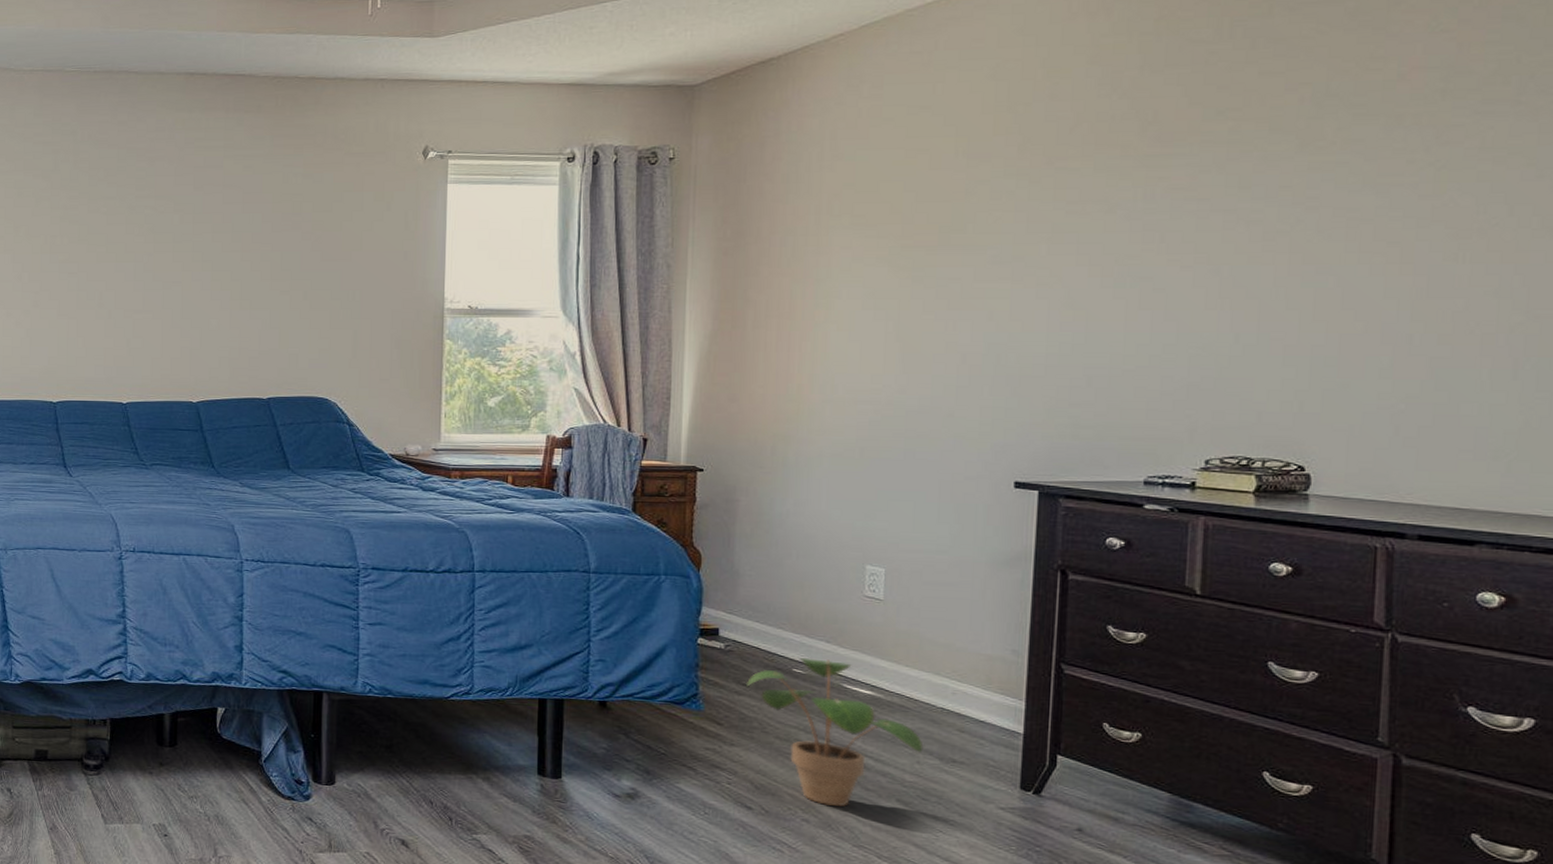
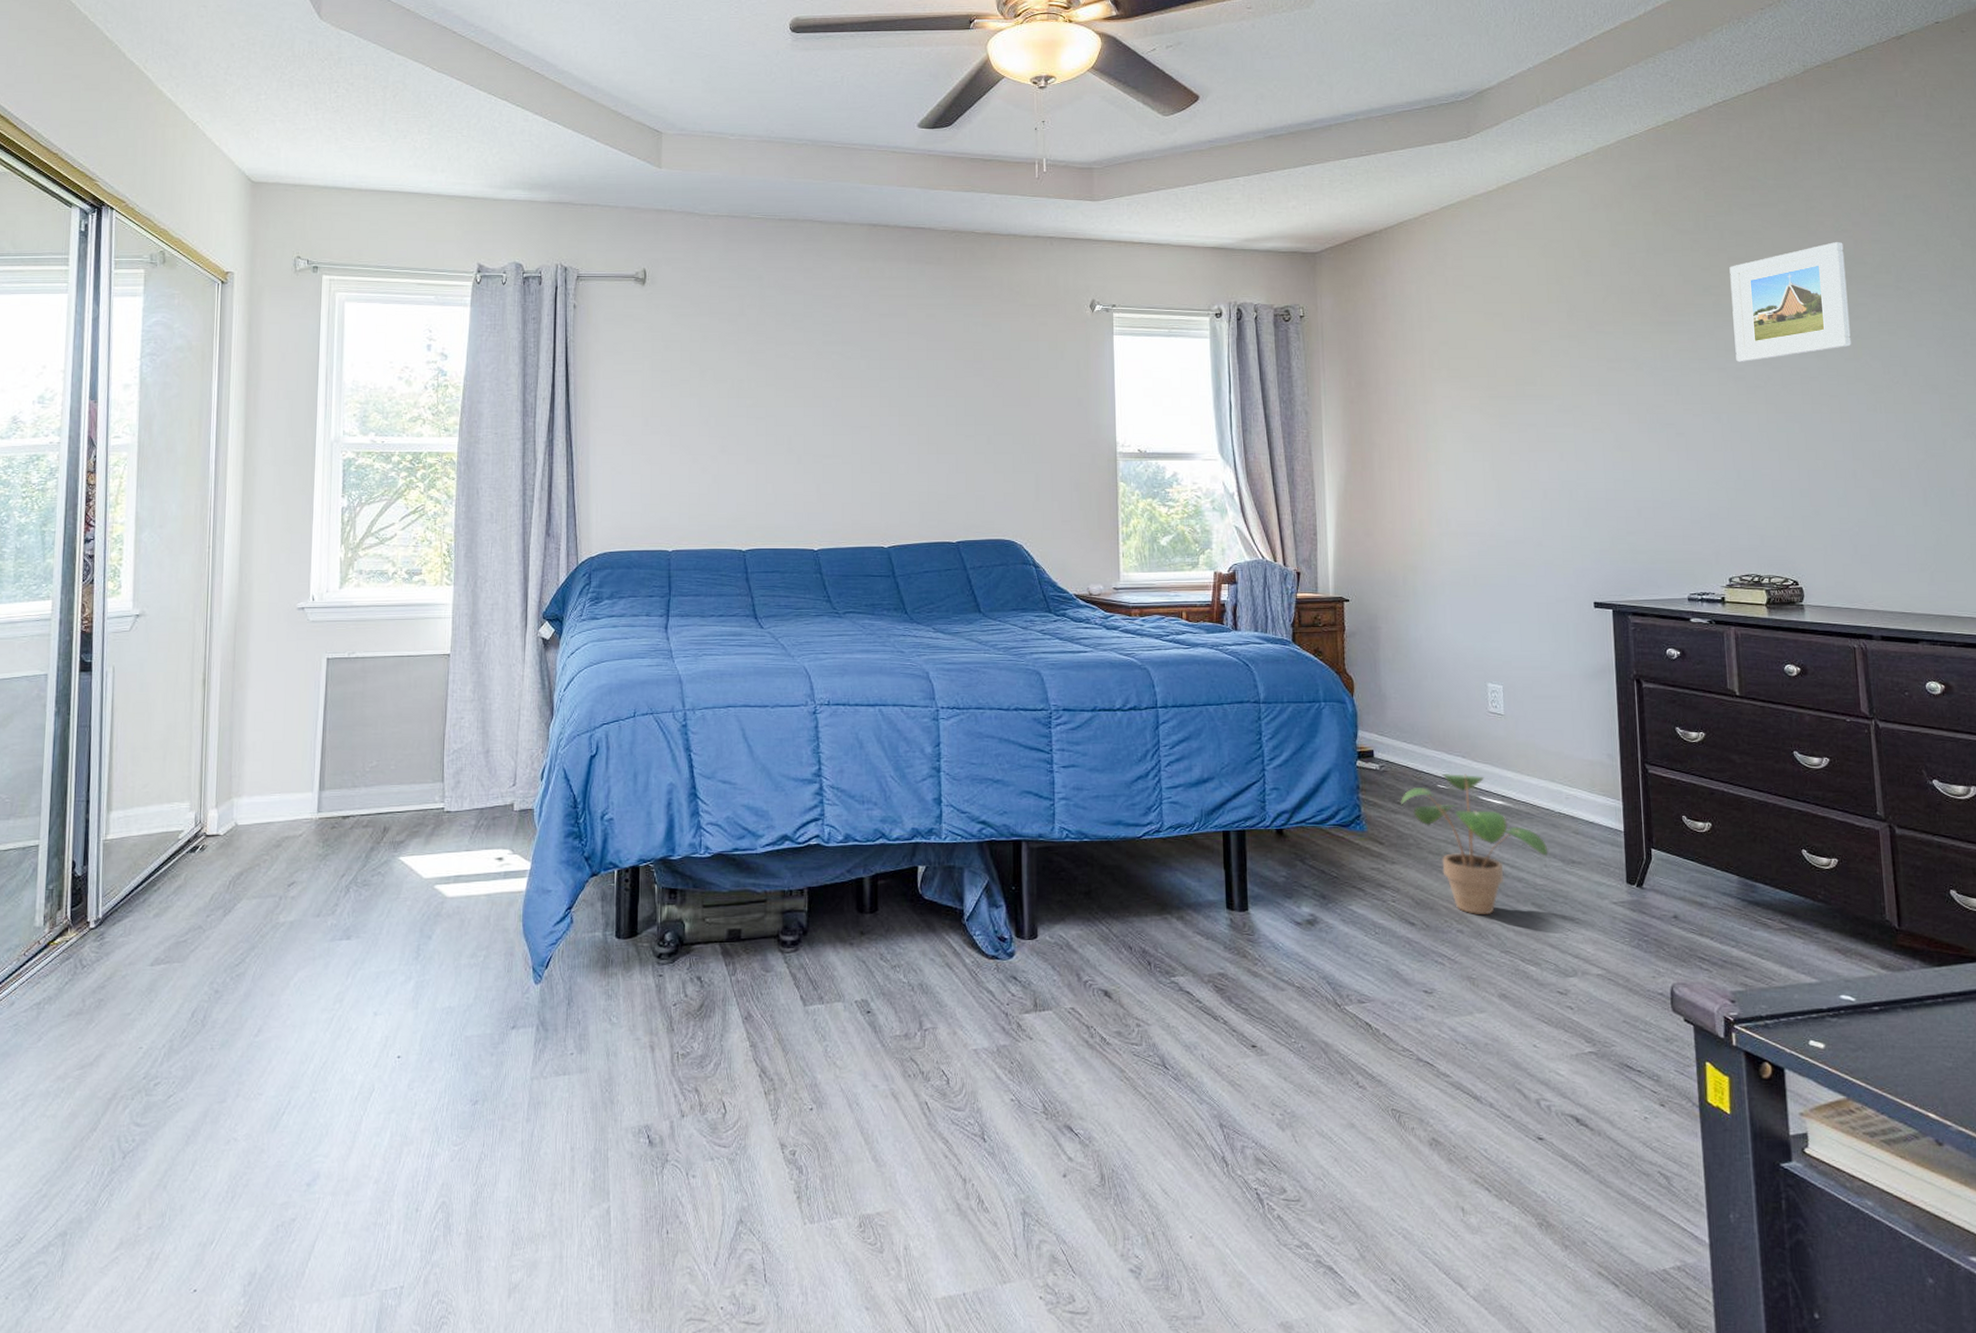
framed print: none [1253,46,1440,202] -> present [1729,242,1851,362]

